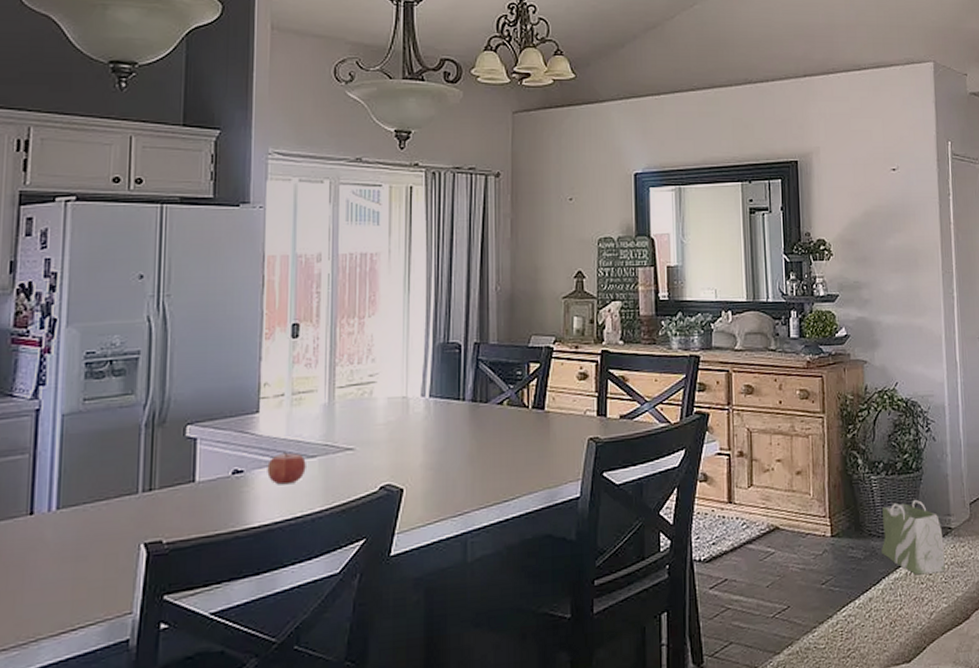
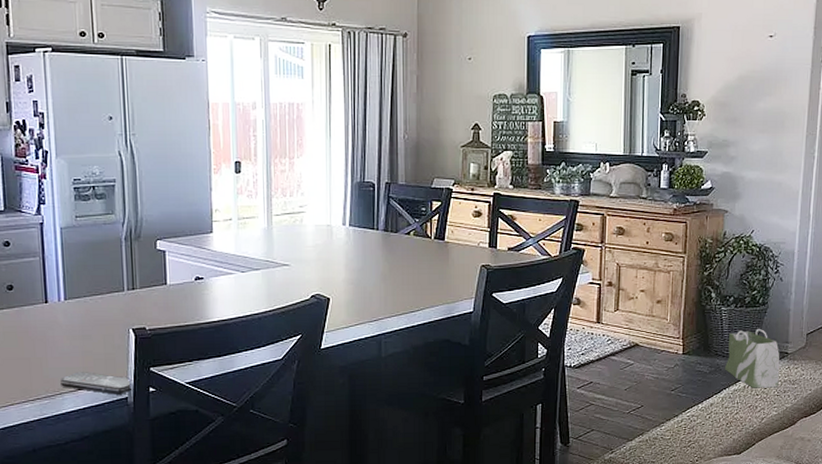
mobile phone: none [38,606,139,637] -> present [60,372,134,395]
fruit: present [267,450,306,485] -> none [222,264,252,290]

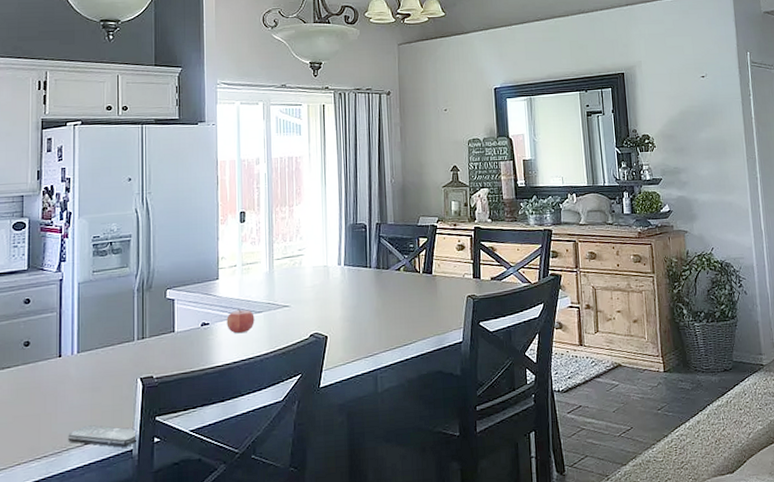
fruit: none [222,264,252,290] -> present [226,308,255,334]
grocery bag: present [724,328,780,389] -> none [705,341,760,403]

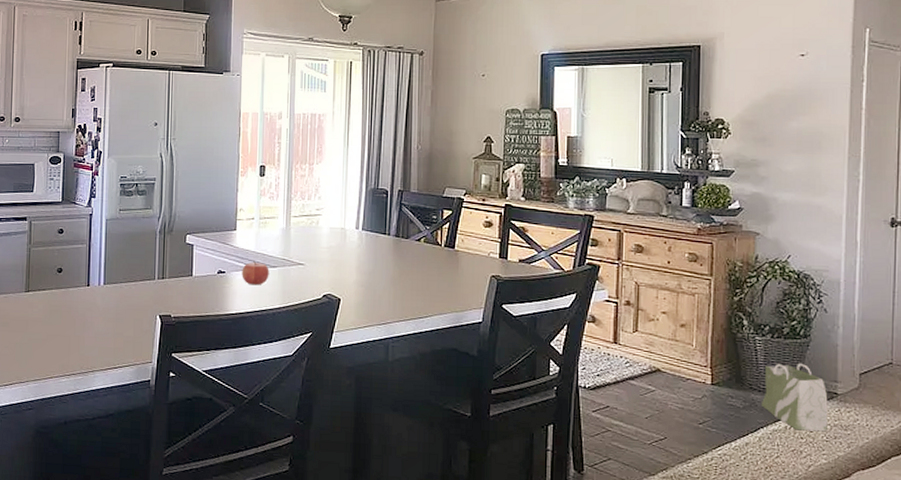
mobile phone: present [68,425,139,448] -> none [94,352,156,377]
grocery bag: none [705,341,760,403] -> present [760,362,828,432]

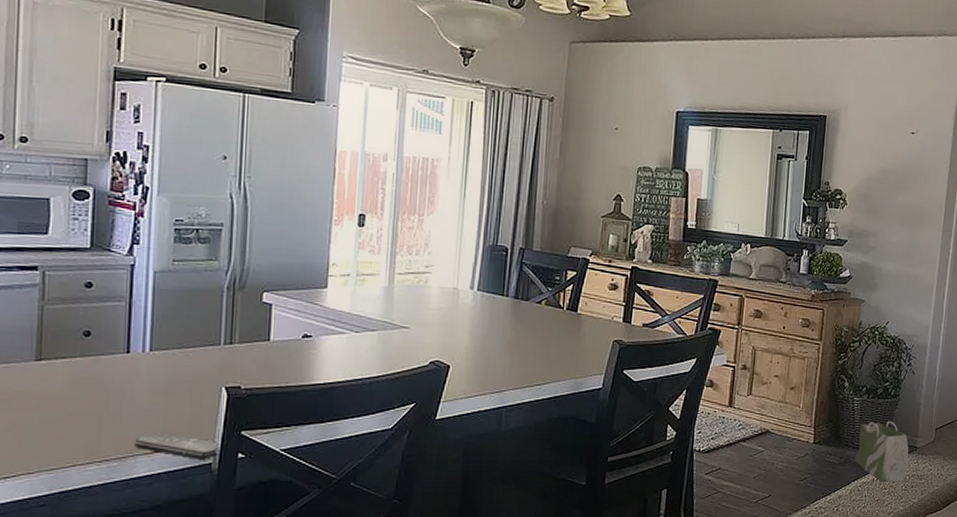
mobile phone: none [94,352,156,377] -> present [135,432,220,459]
fruit: present [242,260,269,286] -> none [332,322,367,351]

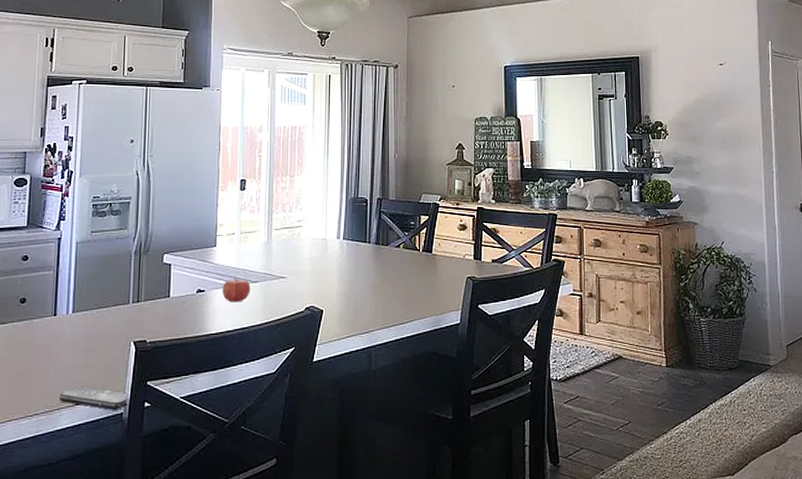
fruit: none [332,322,367,351] -> present [222,276,251,303]
grocery bag: present [854,420,909,482] -> none [708,339,765,403]

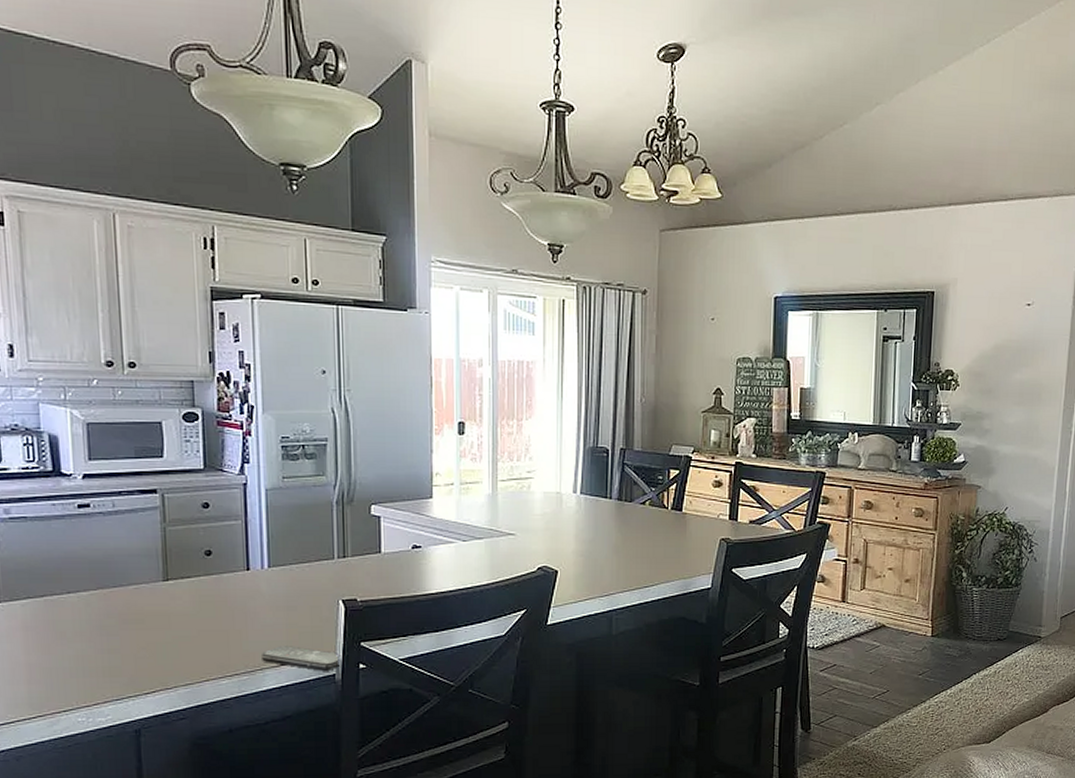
fruit: present [222,276,251,303] -> none [441,532,474,560]

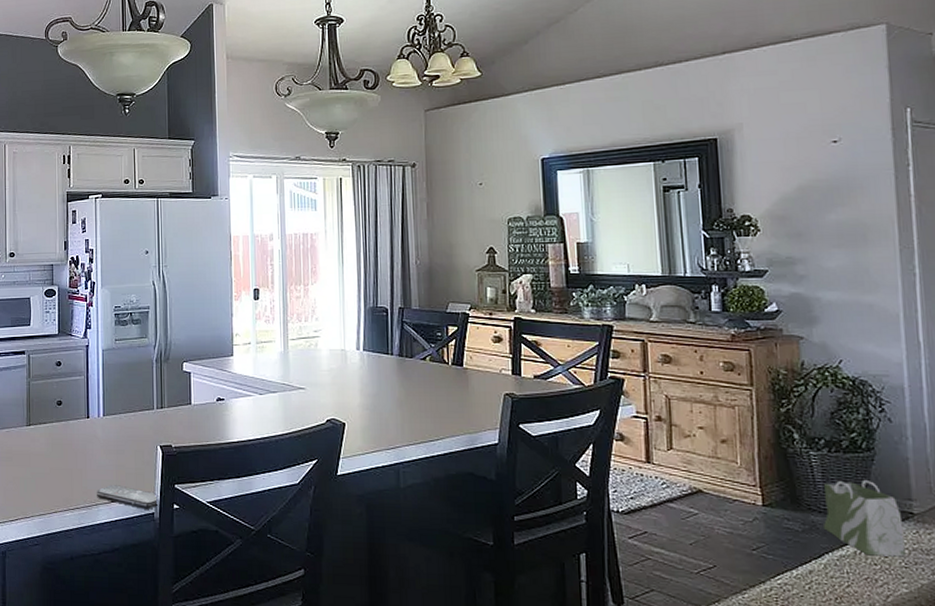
grocery bag: none [974,610,1033,674] -> present [822,479,906,557]

